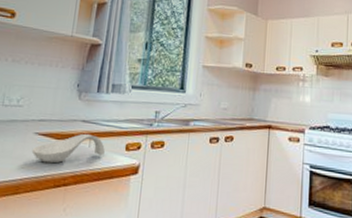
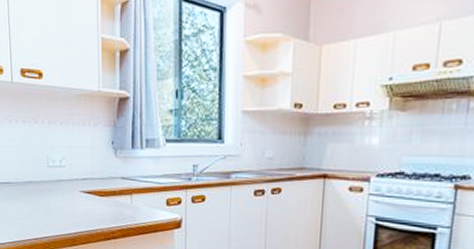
spoon rest: present [31,133,105,164] -> none [80,190,146,219]

